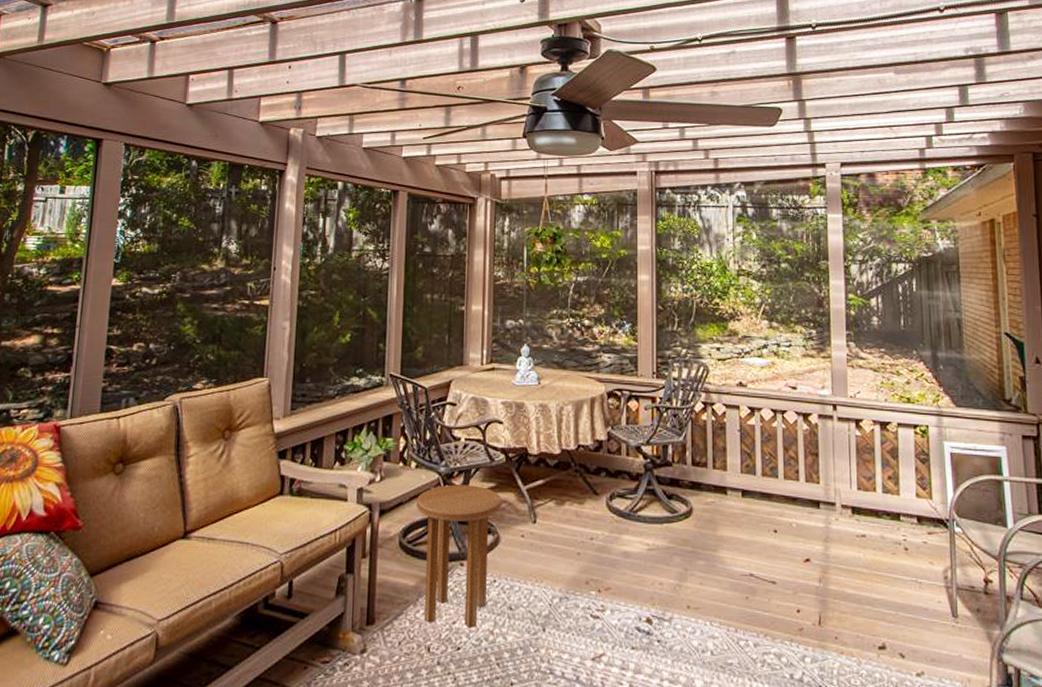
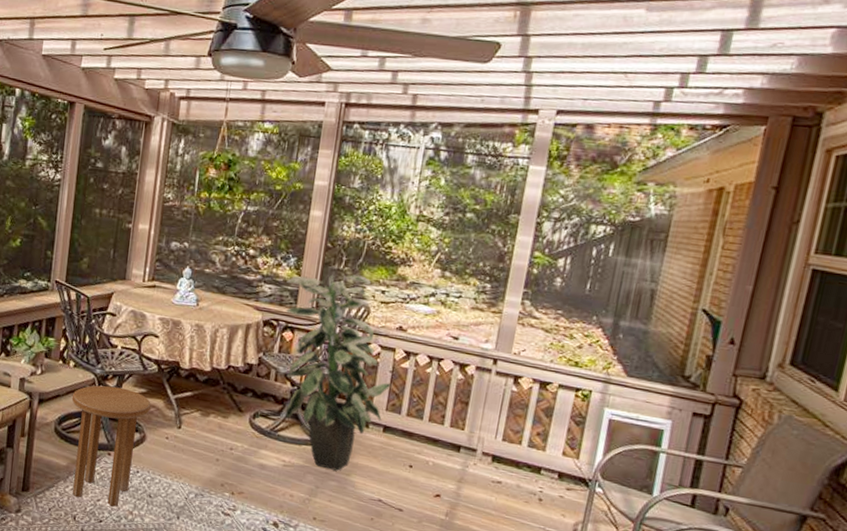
indoor plant: none [624,335,742,547] -> present [285,274,392,471]

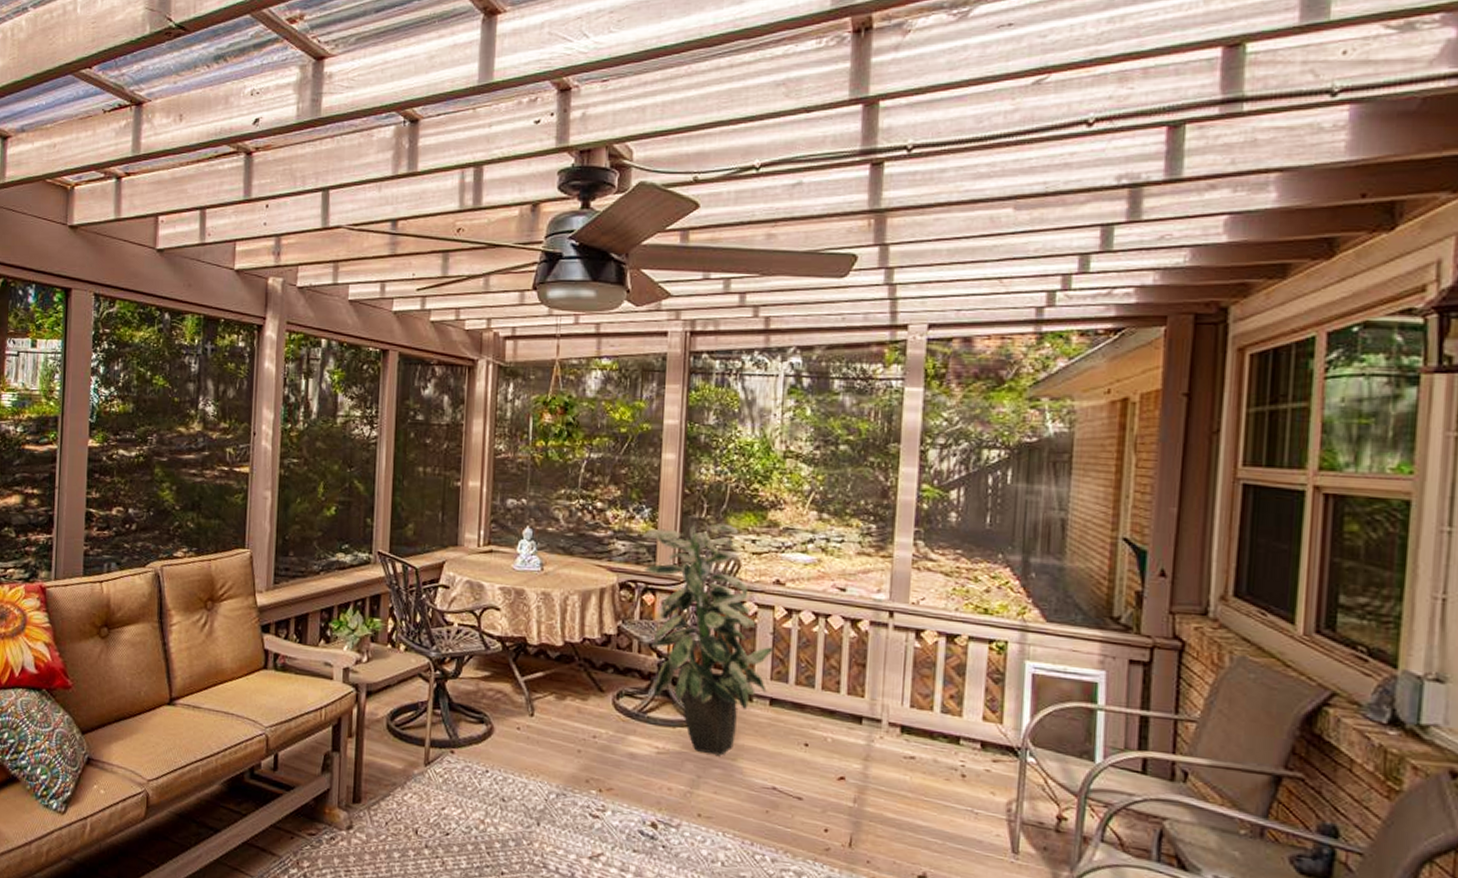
side table: present [71,385,151,507] -> none [404,670,497,816]

